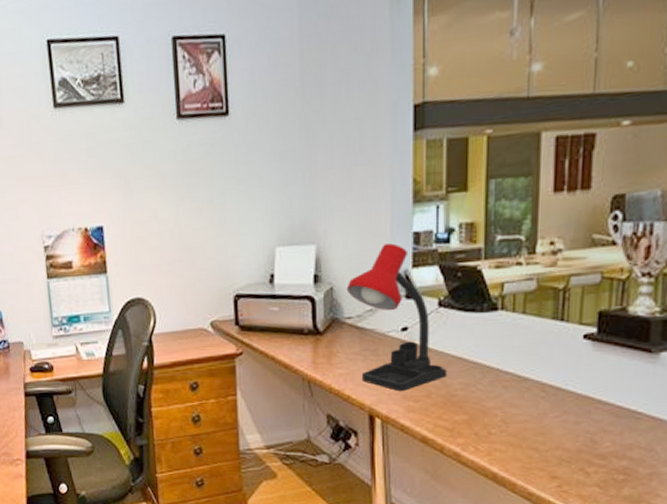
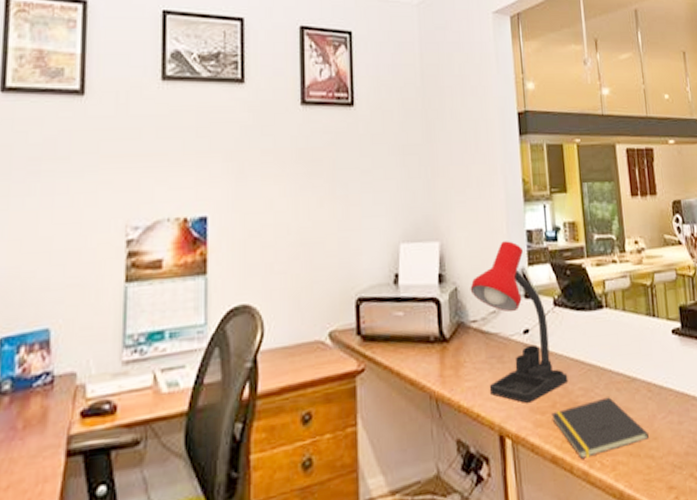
notepad: none [425,393,535,442] -> present [551,397,649,459]

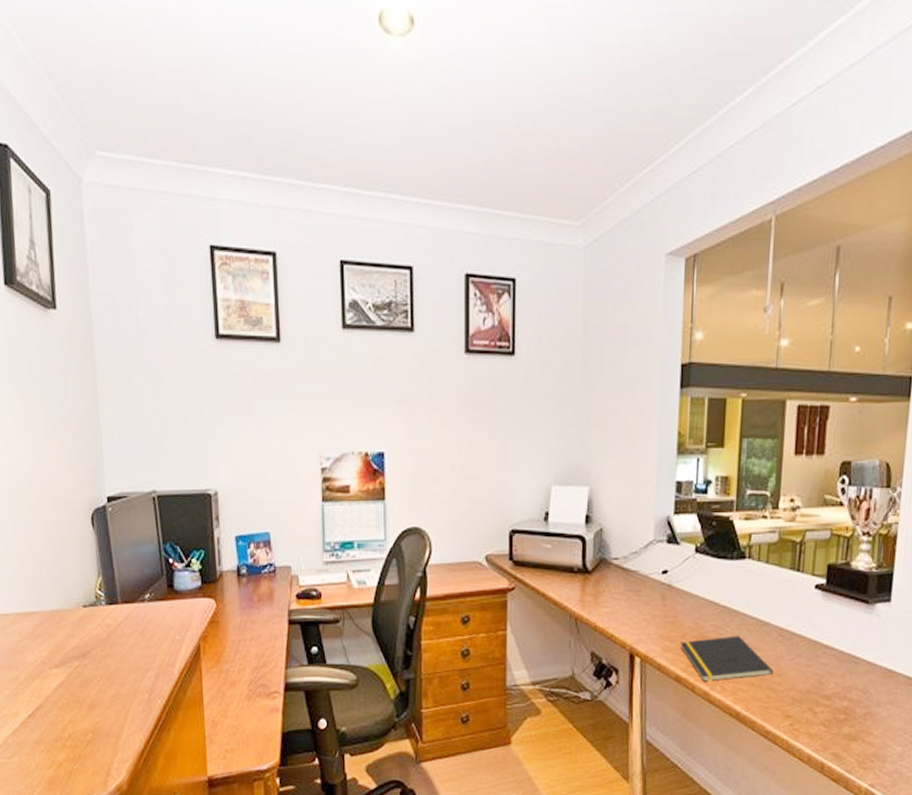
desk lamp: present [470,241,568,403] -> none [614,490,701,631]

